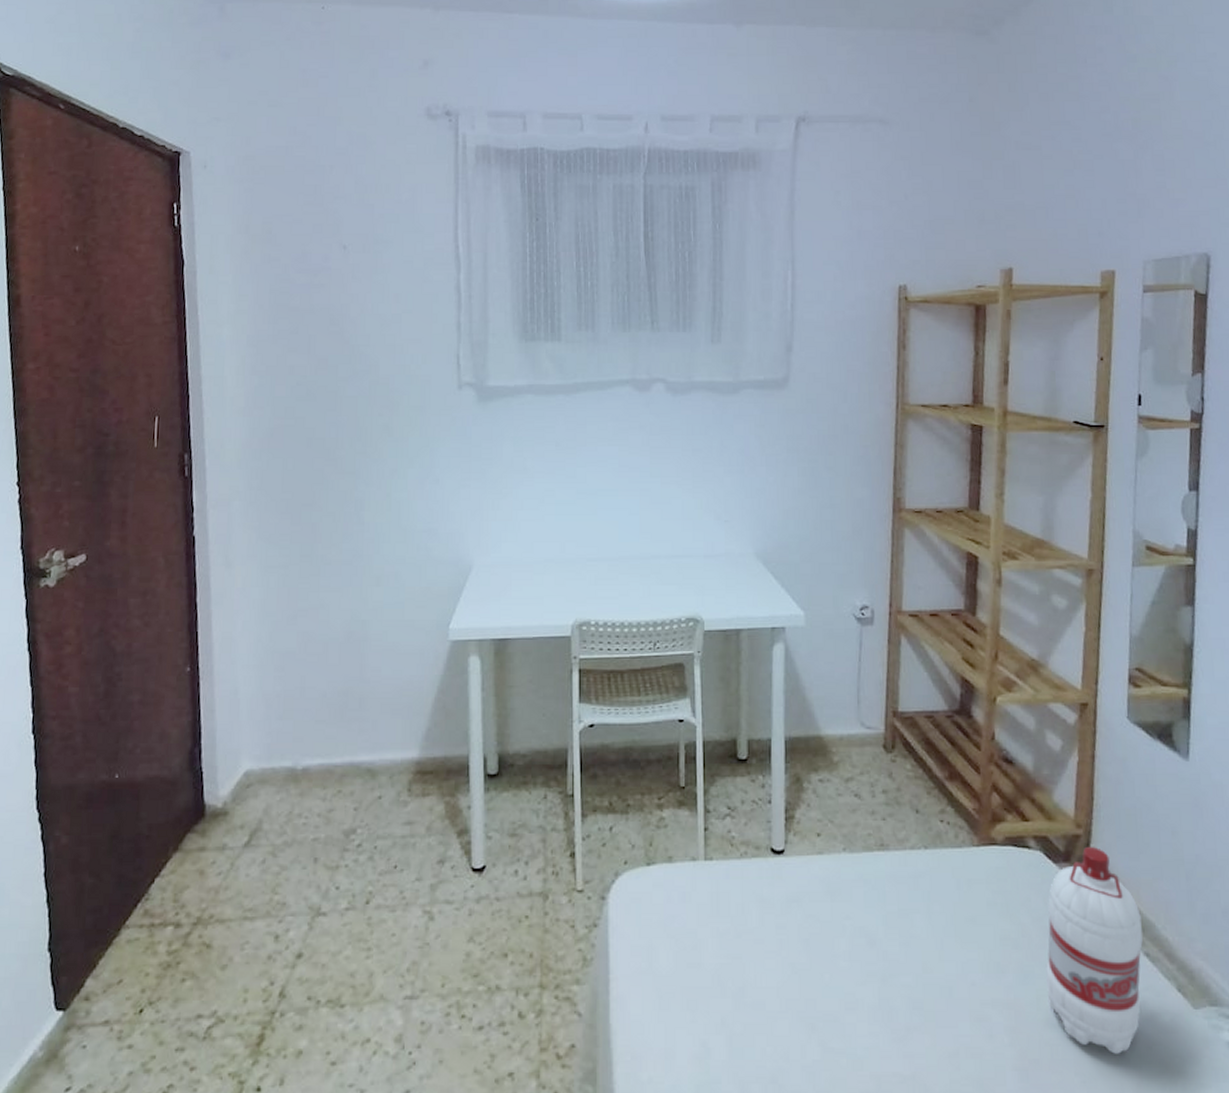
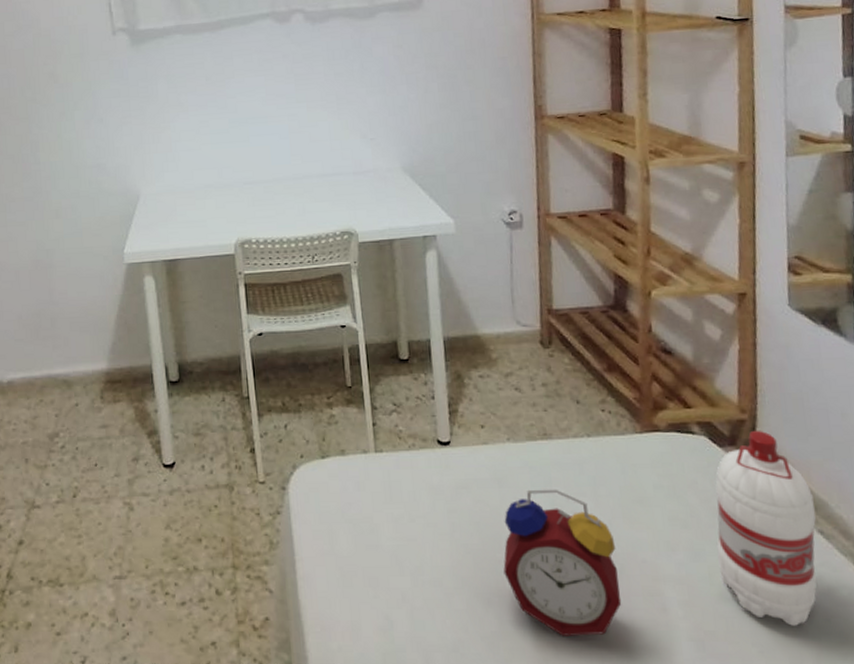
alarm clock: none [830,904,949,1065] -> present [503,489,622,636]

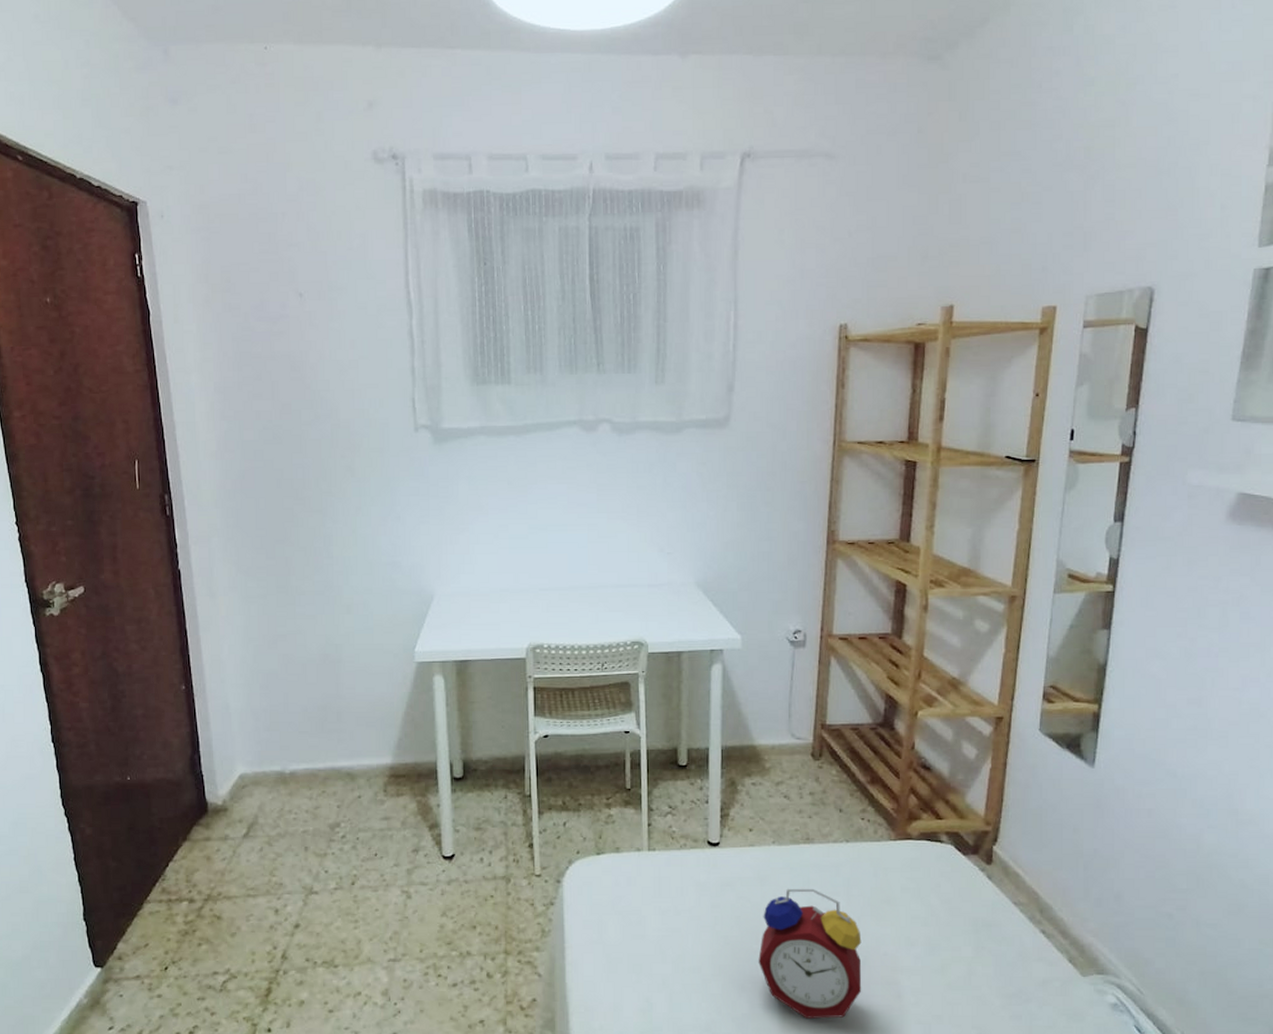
water bottle: present [715,430,817,626] -> none [951,841,1040,1012]

